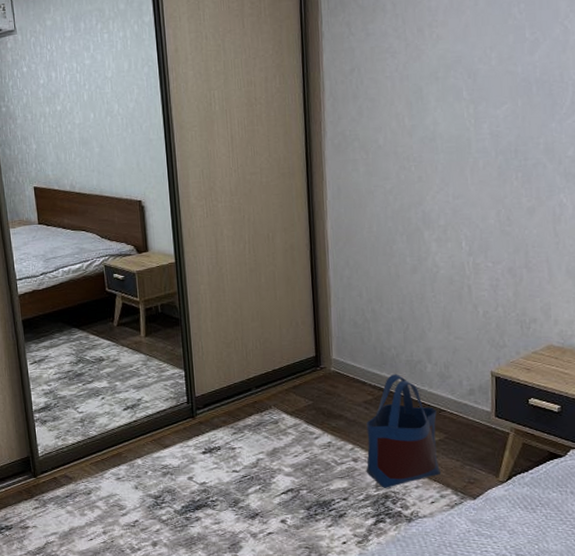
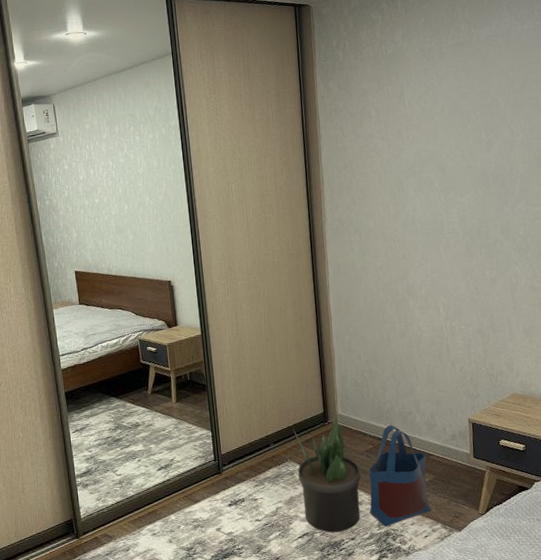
planter: none [279,363,357,490] -> present [293,418,361,533]

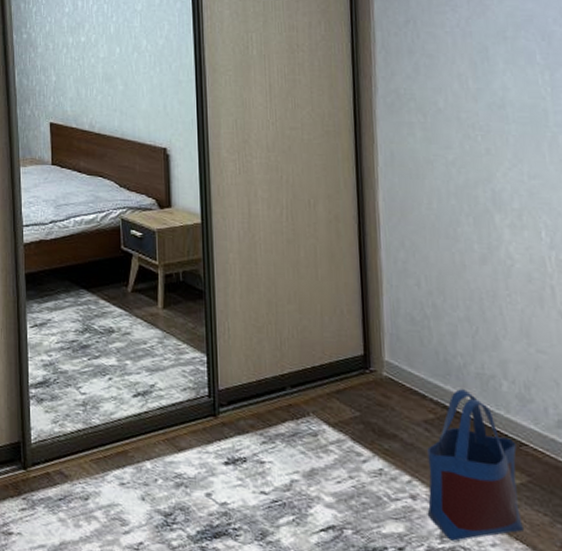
planter: present [293,418,361,533] -> none [319,366,416,535]

